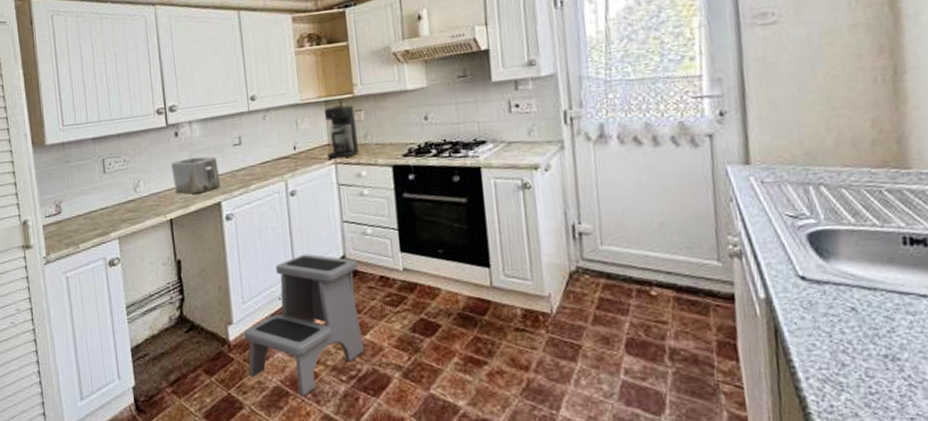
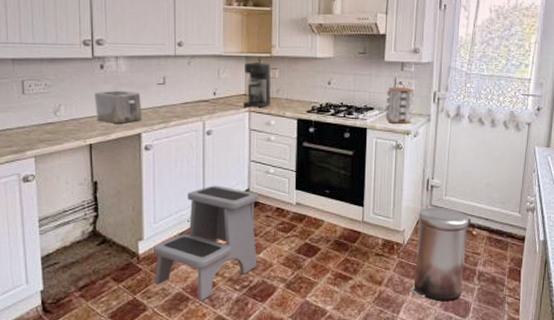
spice rack: none [499,105,539,158] -> present [385,83,414,124]
pedal bin: none [566,260,649,393] -> present [410,207,471,302]

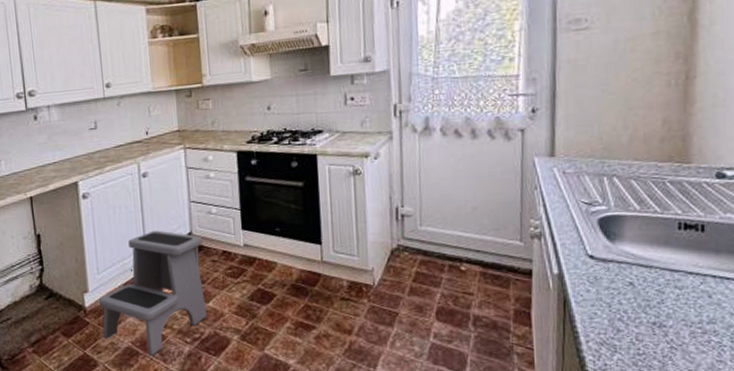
toaster: present [94,90,143,125] -> none [30,139,78,175]
coffee maker: present [243,62,271,108] -> none [175,94,207,145]
spice rack: present [385,83,414,124] -> none [336,98,370,146]
pedal bin: present [410,207,471,302] -> none [387,239,457,353]

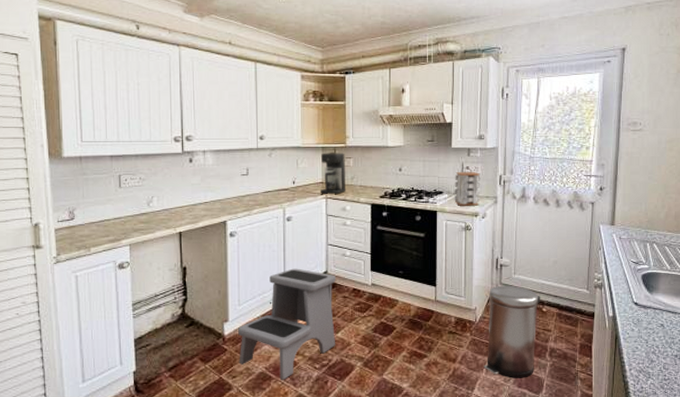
coffee maker: none [175,94,207,145] -> present [321,153,347,195]
spice rack: none [336,98,370,146] -> present [454,167,481,206]
pedal bin: none [387,239,457,353] -> present [483,285,540,378]

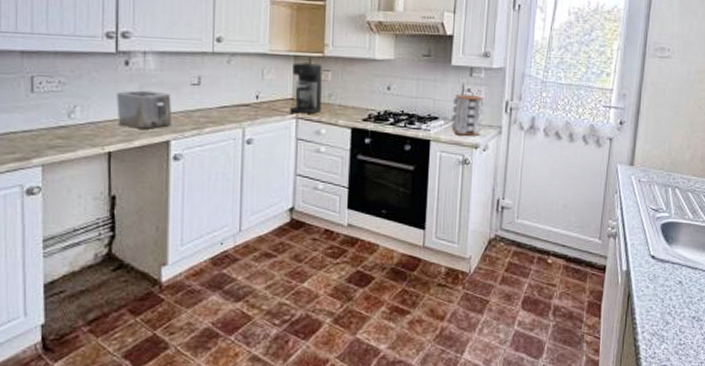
toaster: none [184,182,228,214] -> present [116,90,172,130]
step stool: present [238,268,336,380] -> none [178,202,304,338]
pedal bin: present [483,285,540,378] -> none [476,231,546,340]

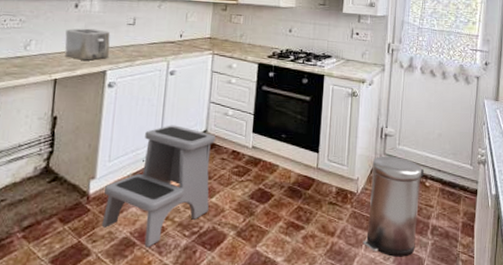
step stool: none [178,202,304,338] -> present [101,125,215,247]
coffee maker: present [290,62,322,115] -> none [208,8,236,52]
spice rack: present [451,90,484,136] -> none [342,33,370,72]
pedal bin: none [476,231,546,340] -> present [362,155,424,257]

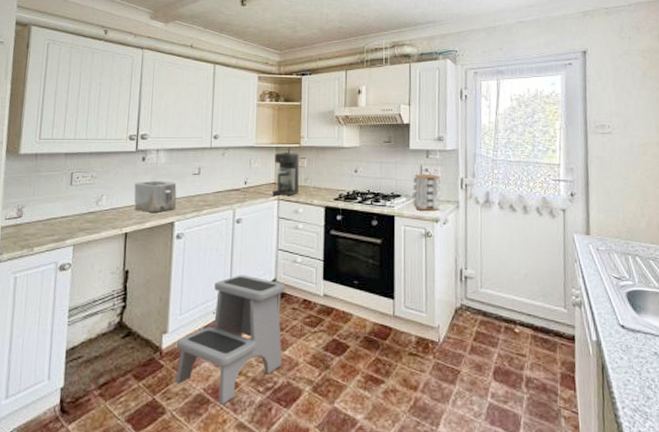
coffee maker: none [208,8,236,52] -> present [273,153,300,197]
spice rack: none [342,33,370,72] -> present [412,170,441,211]
pedal bin: present [362,155,424,257] -> none [449,300,512,414]

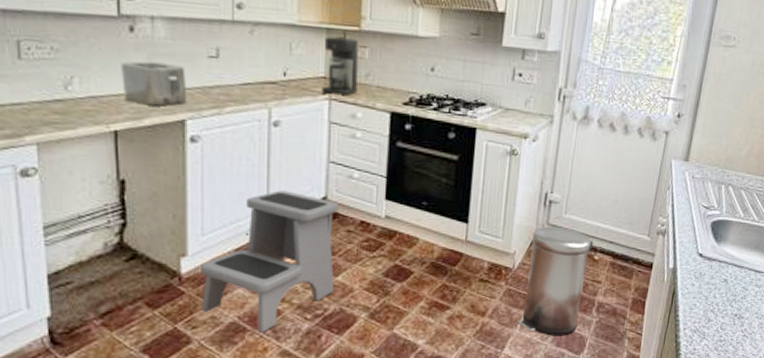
spice rack: present [412,170,441,211] -> none [499,74,536,125]
pedal bin: none [449,300,512,414] -> present [517,226,593,336]

